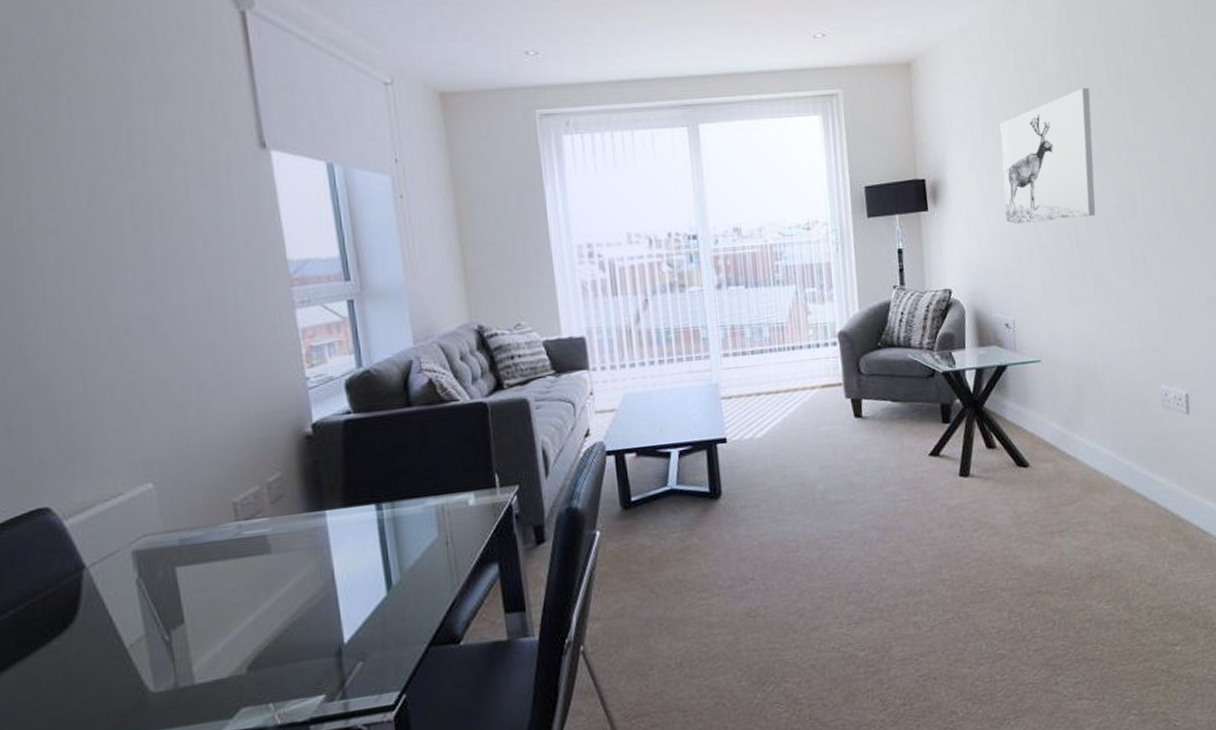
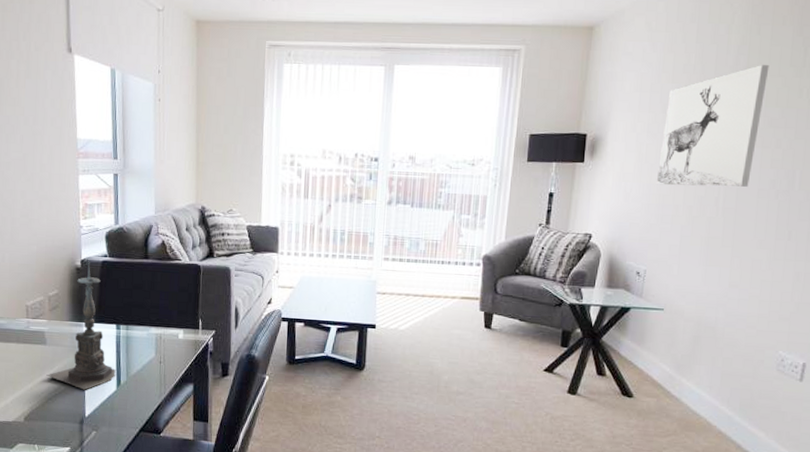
candle holder: none [276,425,384,606] -> present [46,262,117,390]

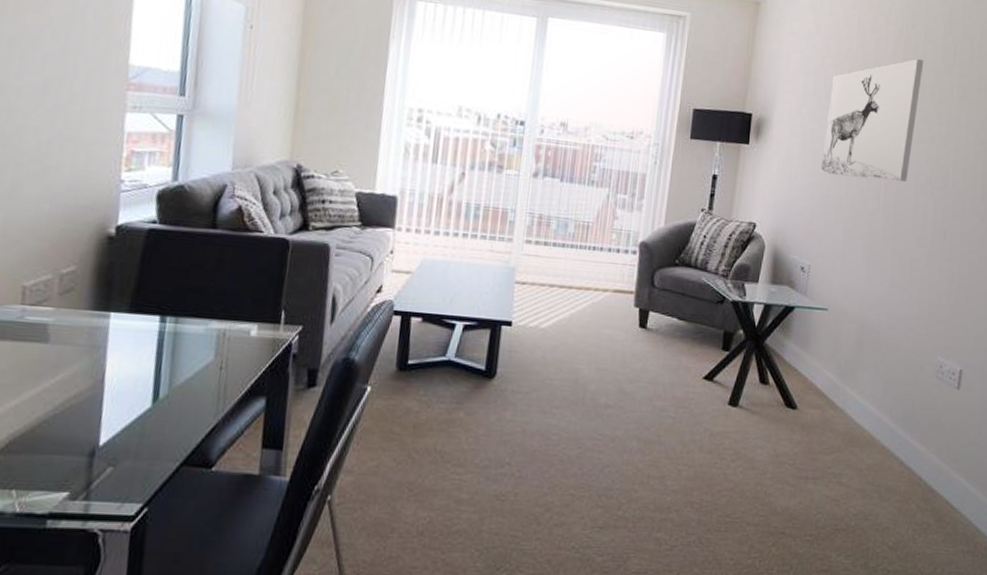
candle holder: present [46,262,117,390] -> none [43,229,155,408]

